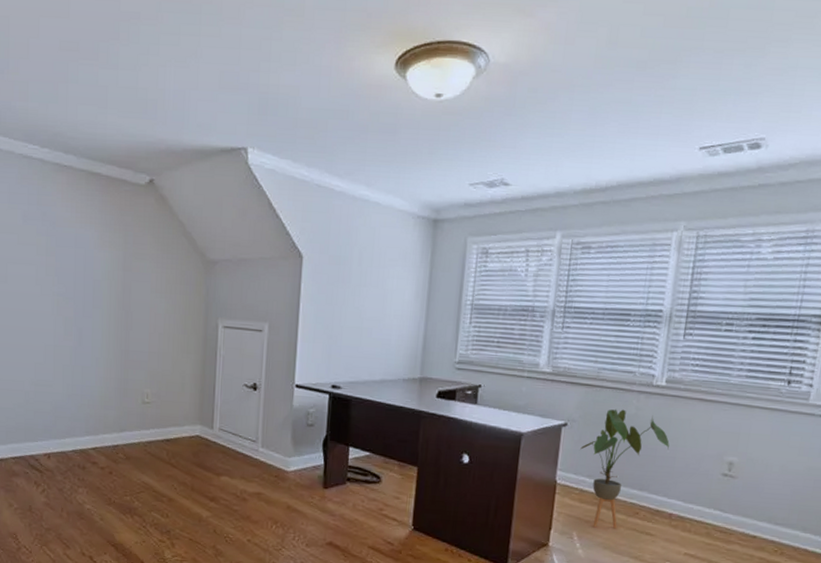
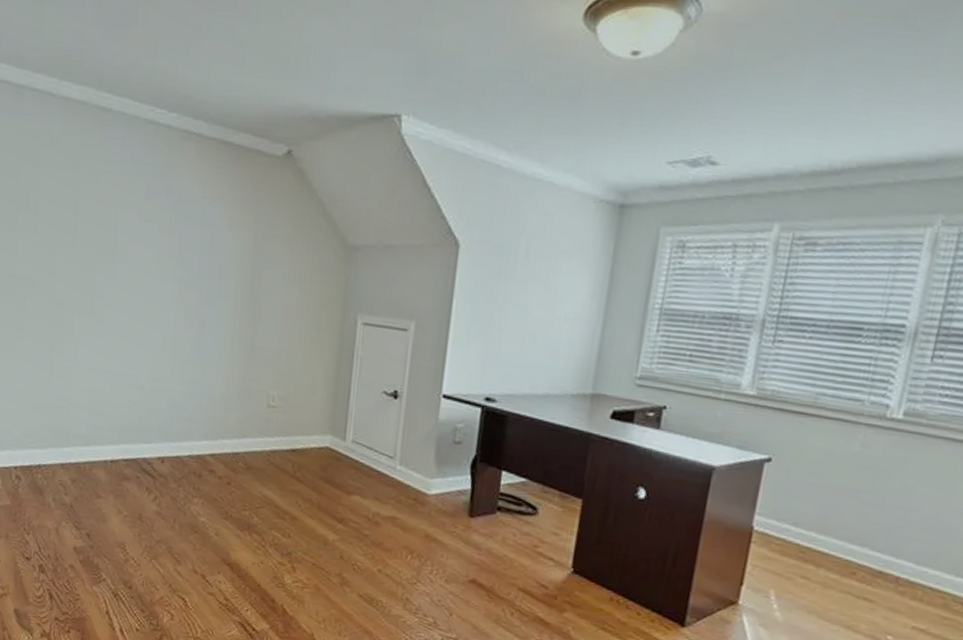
house plant: present [580,409,670,528] -> none [786,444,903,590]

